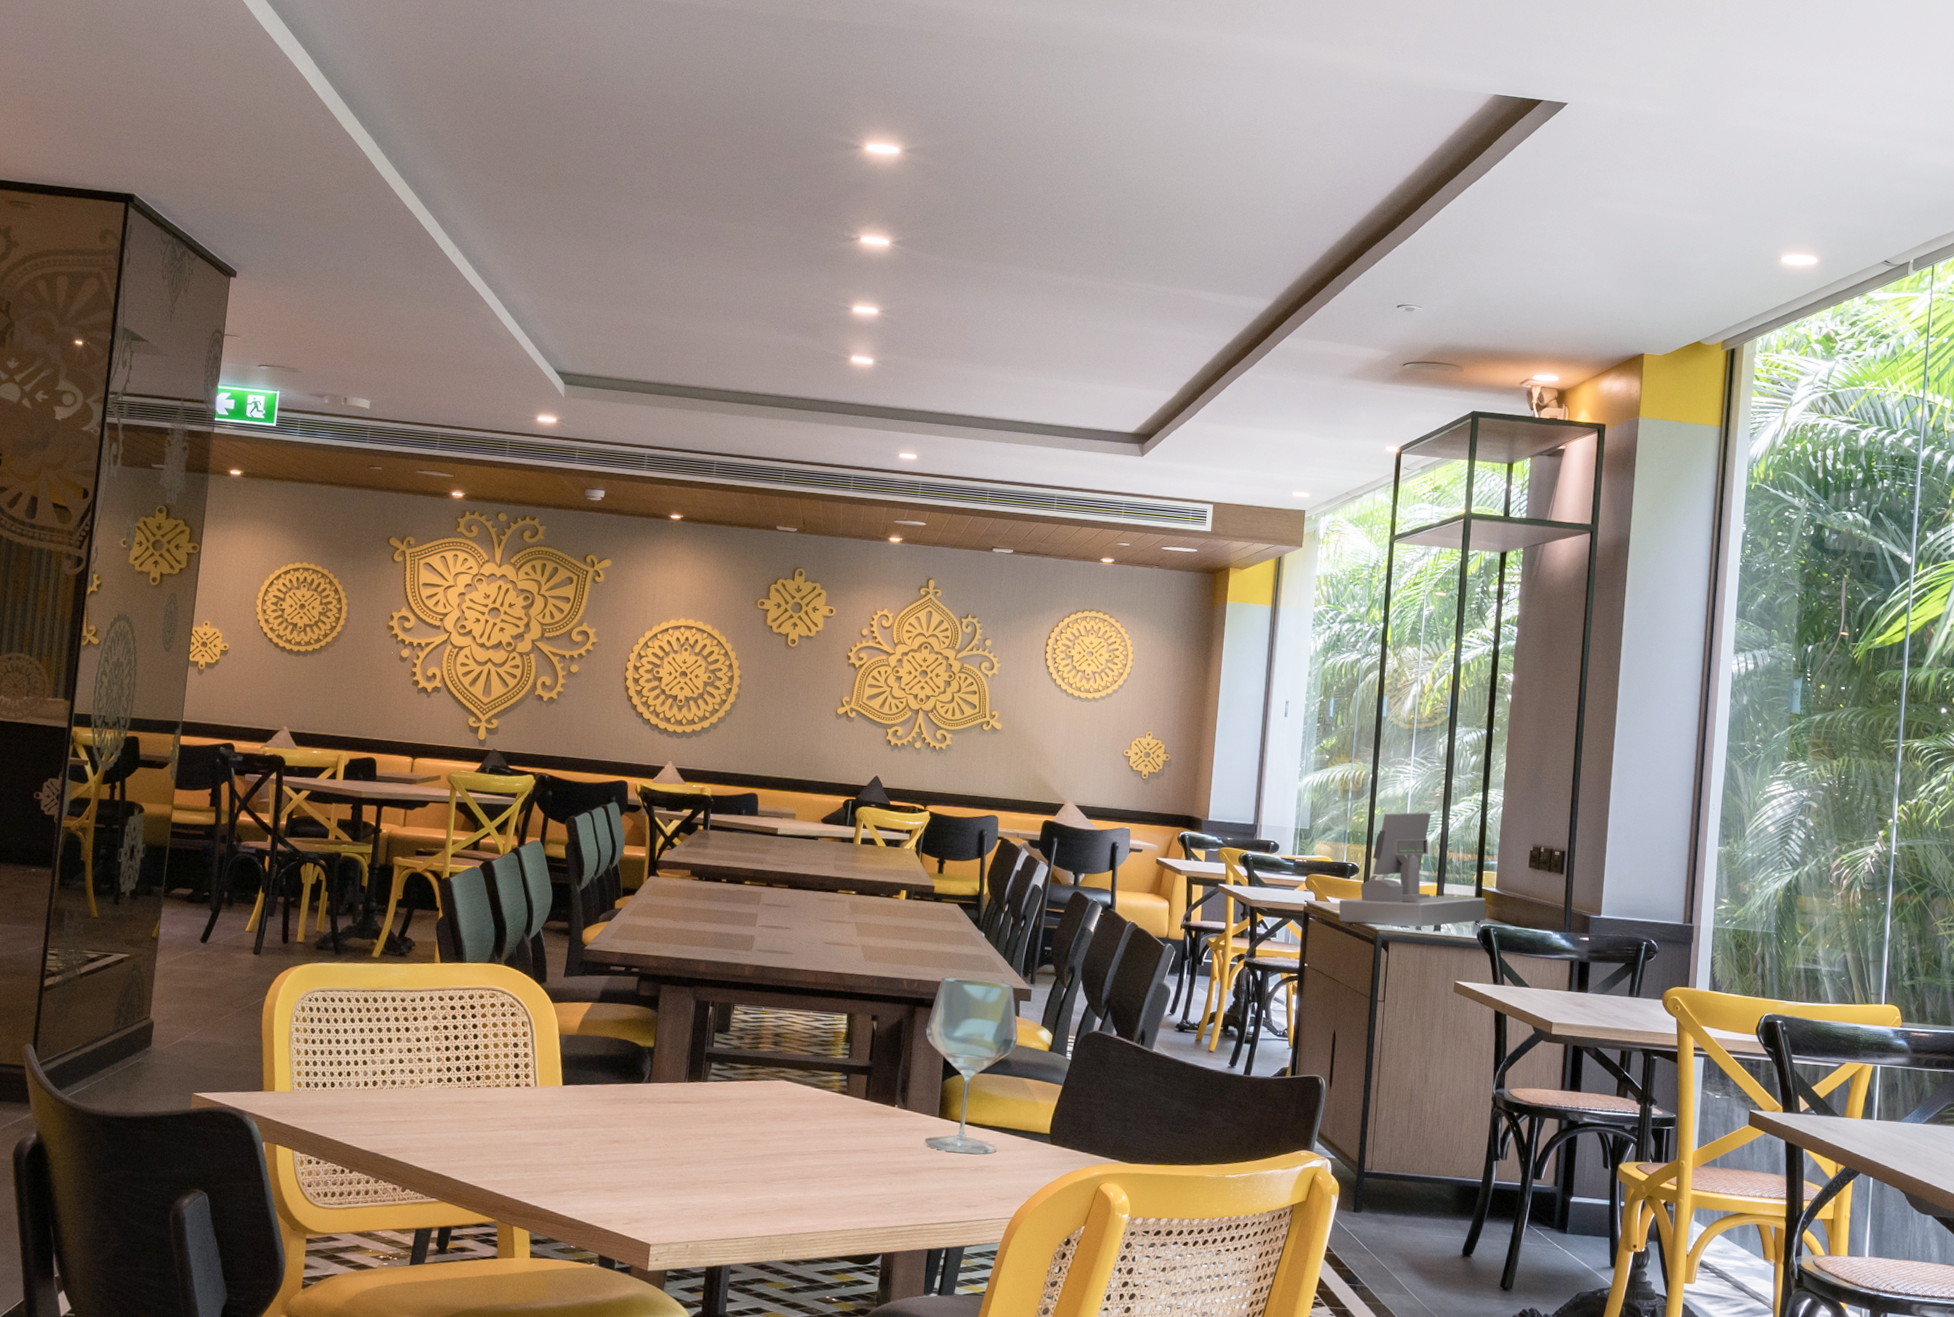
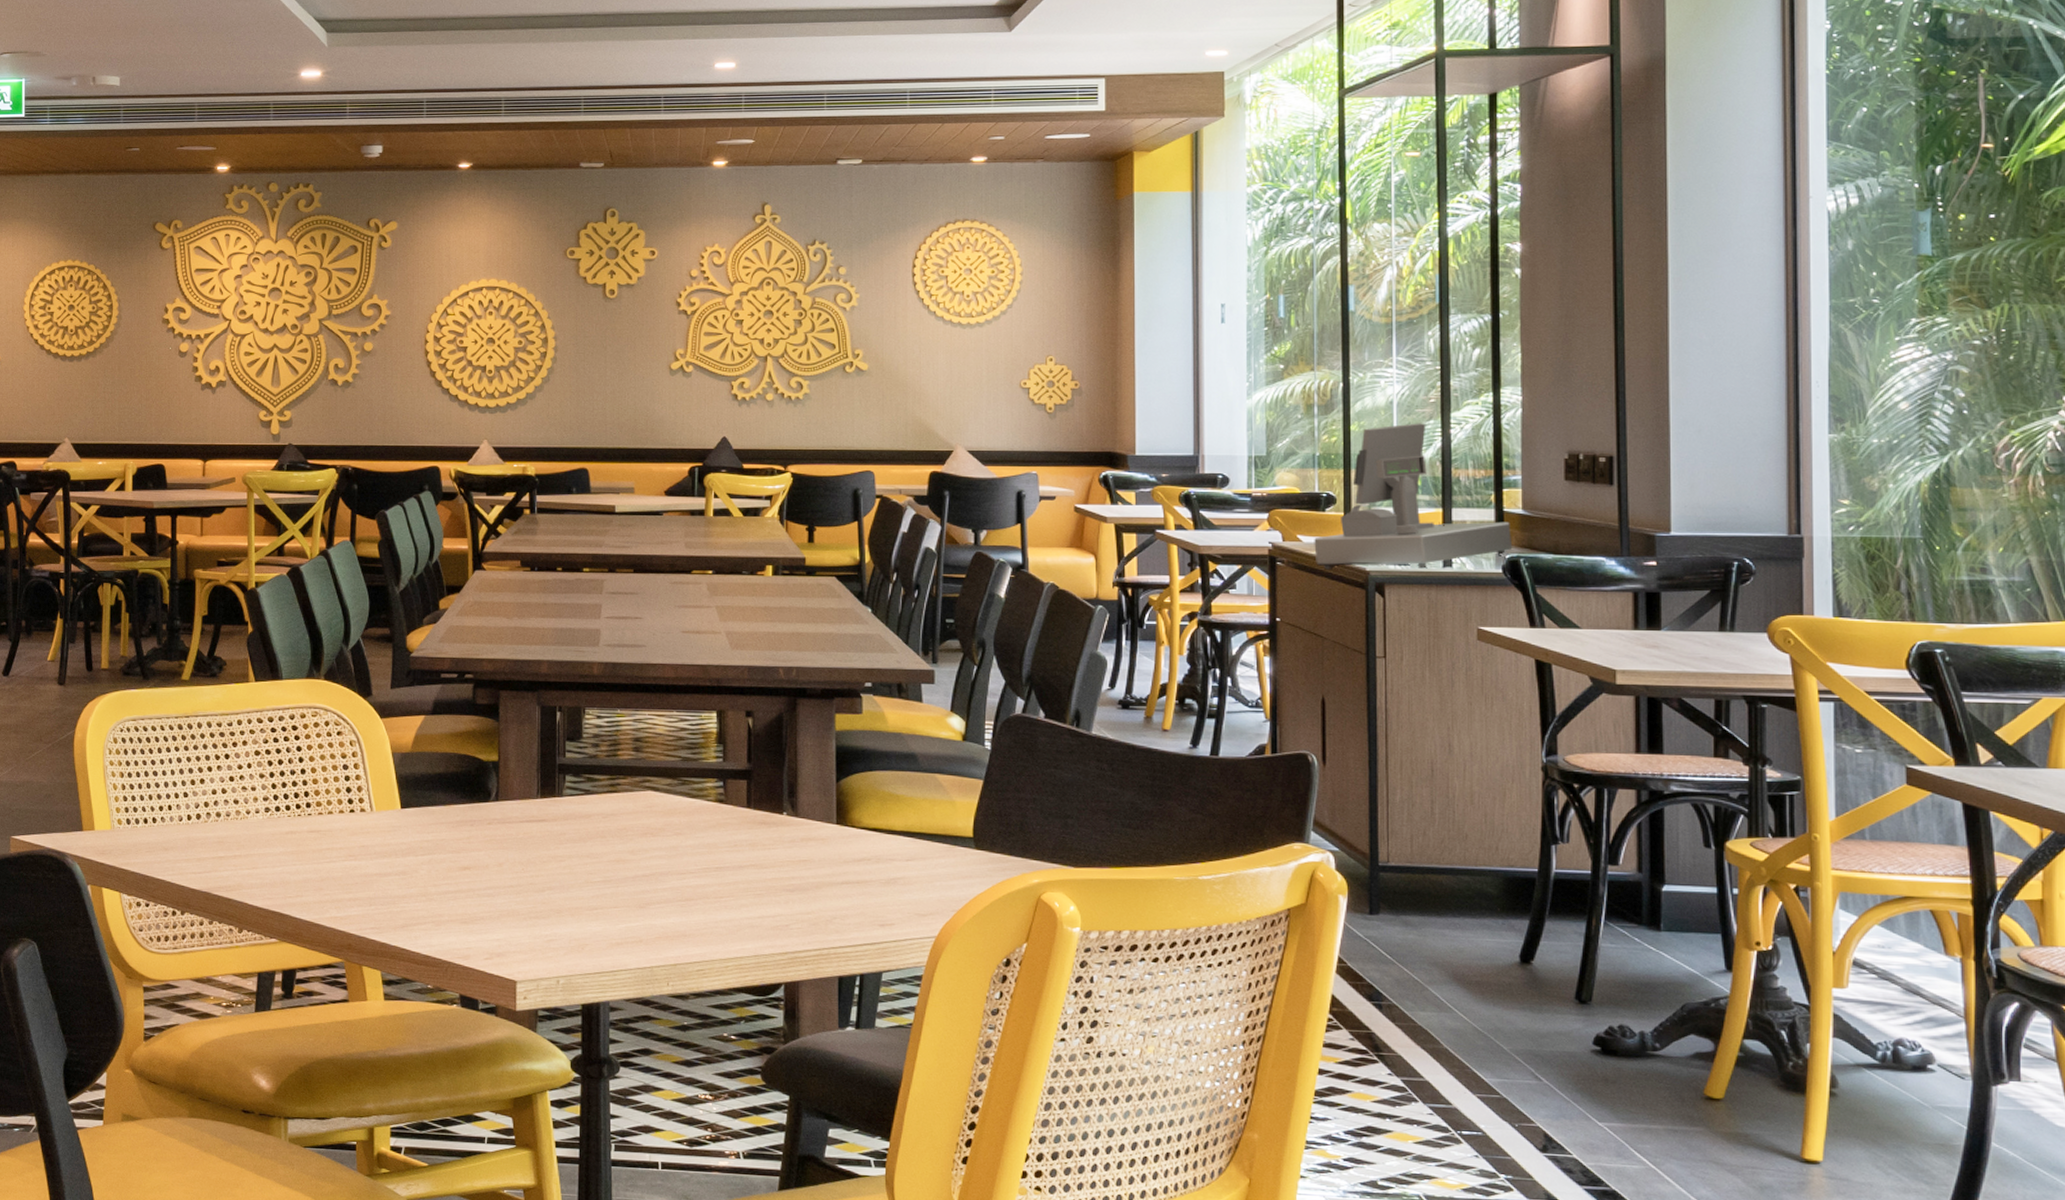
wine glass: present [924,977,1018,1155] -> none [811,661,923,865]

